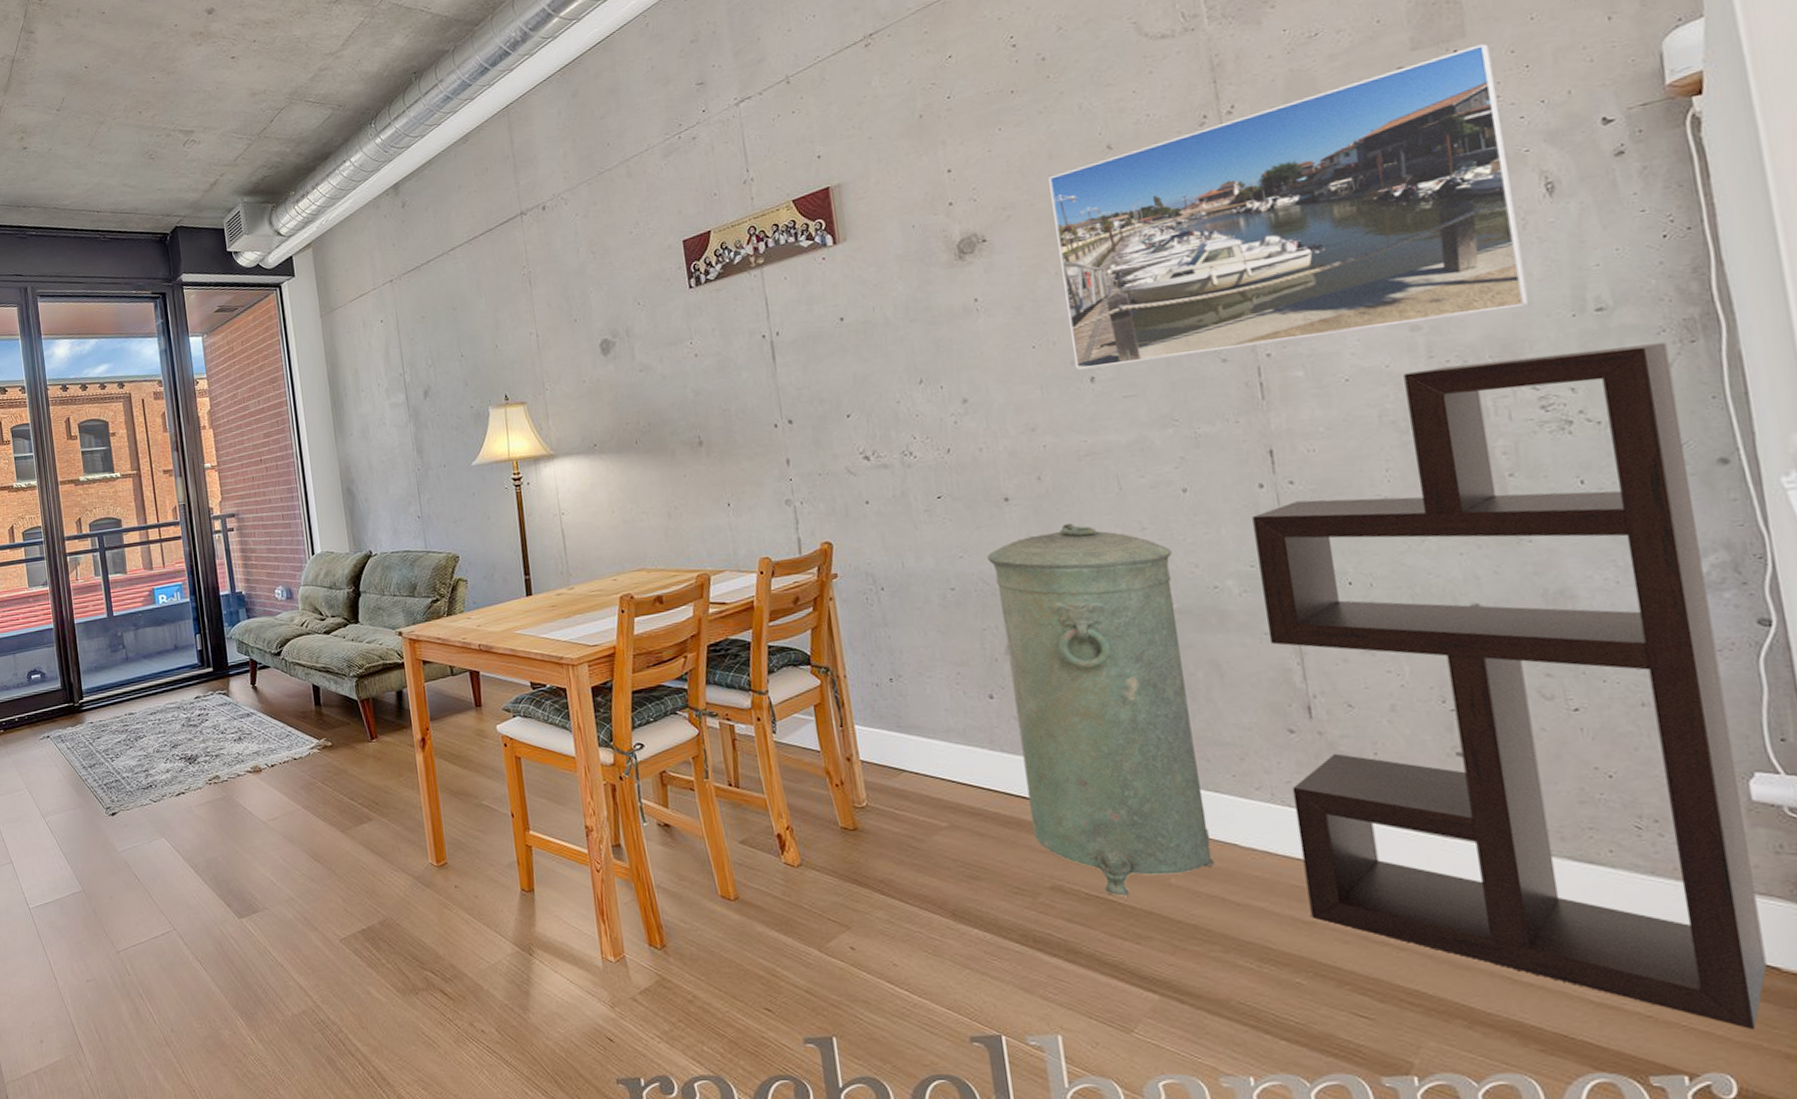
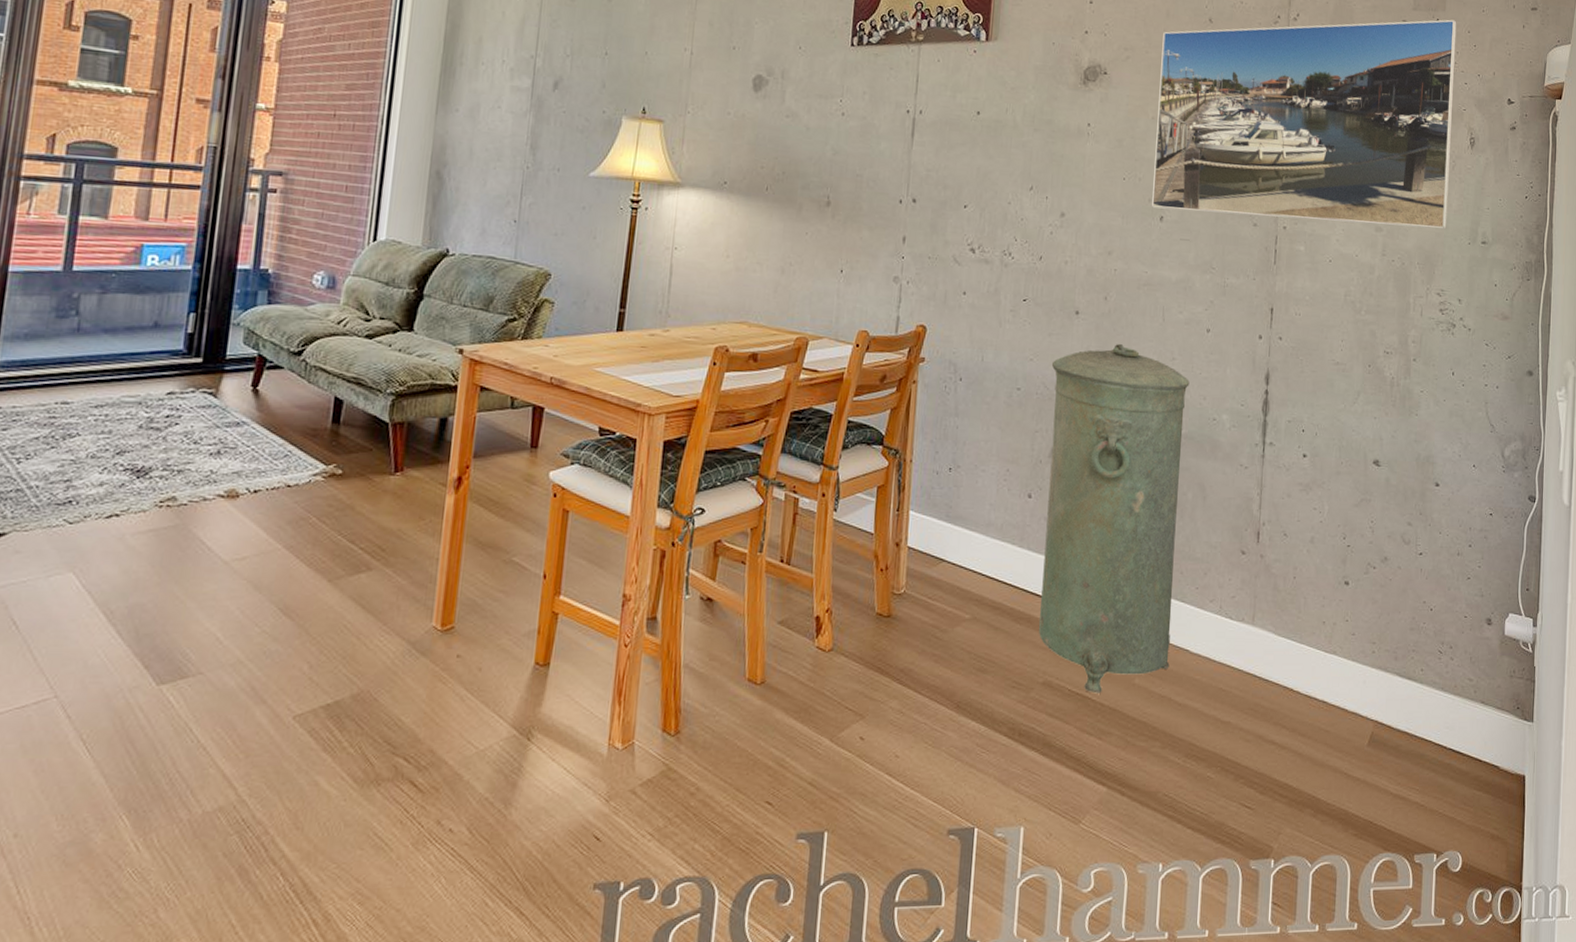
shelving unit: present [1252,342,1768,1030] -> none [1228,264,1515,816]

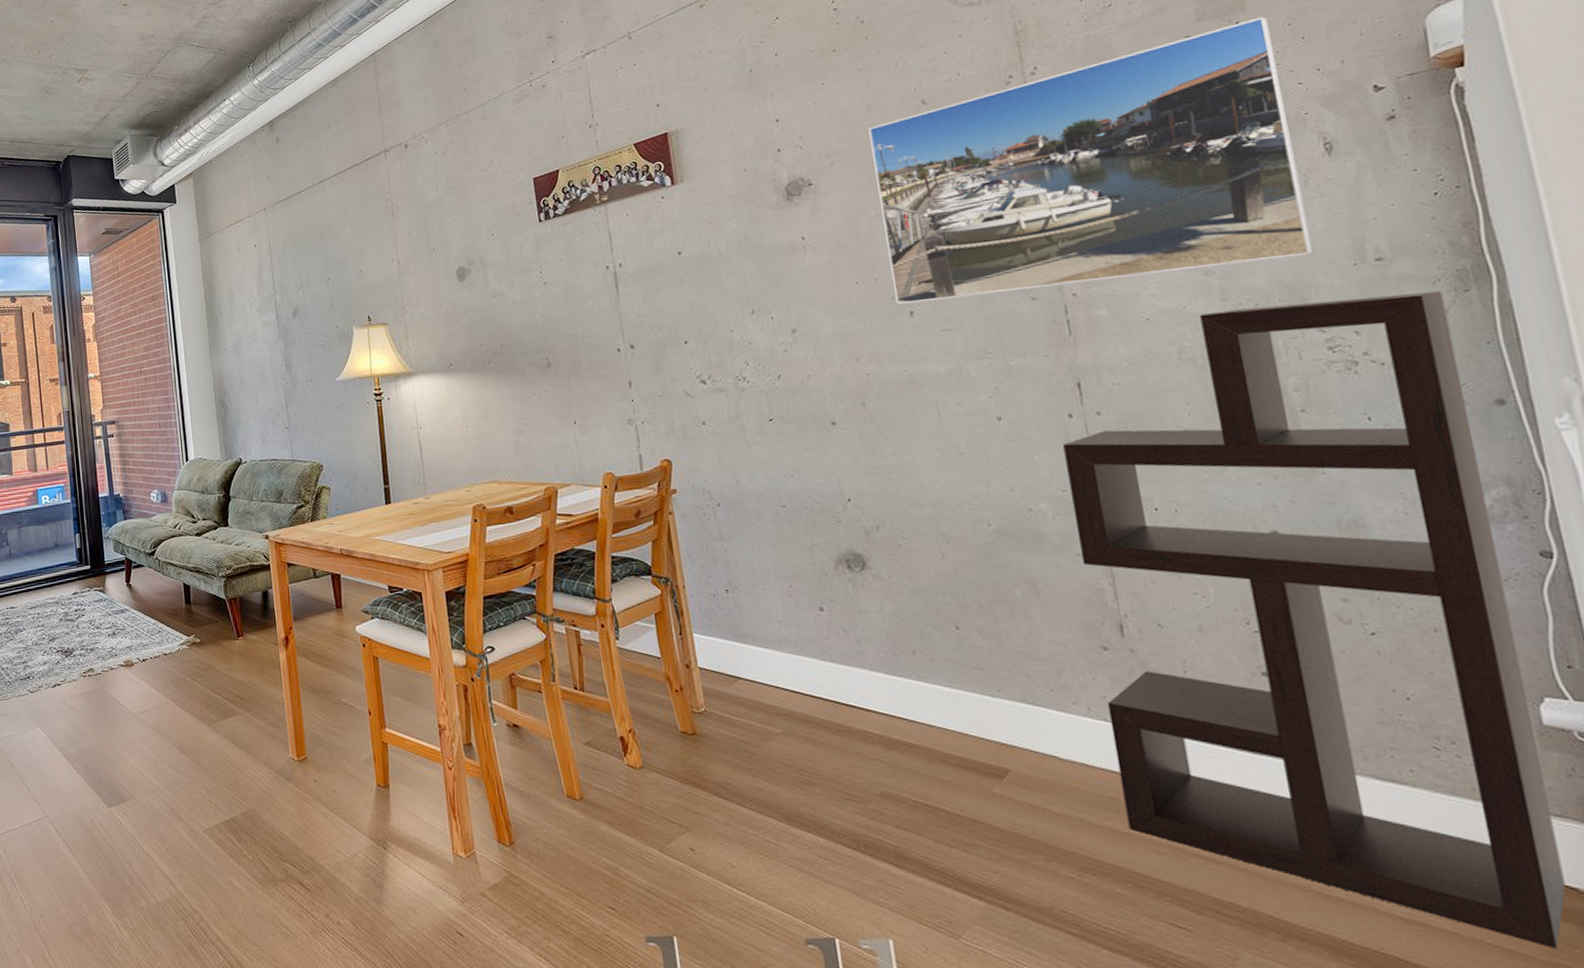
trash can: present [1039,343,1190,694] -> none [817,446,1036,804]
shelving unit: none [1228,264,1515,816] -> present [1063,291,1566,950]

